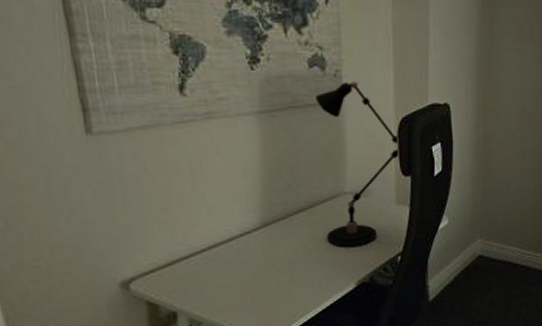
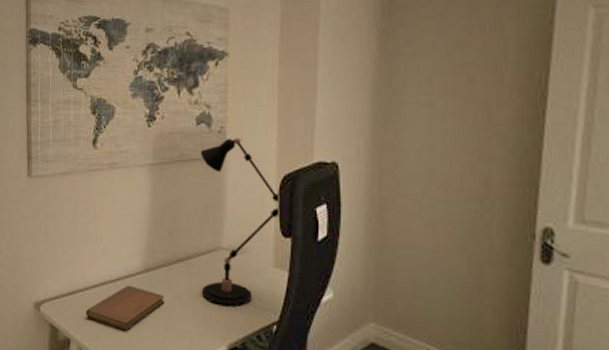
notebook: none [194,243,288,290] -> present [86,285,165,331]

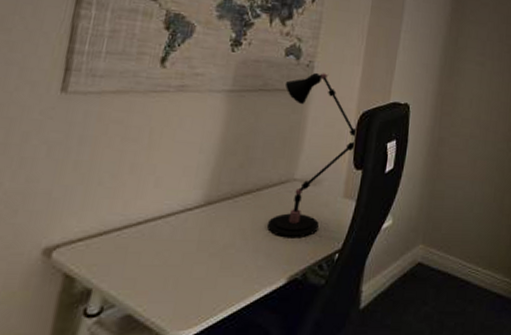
notebook: present [86,285,165,331] -> none [119,220,225,273]

